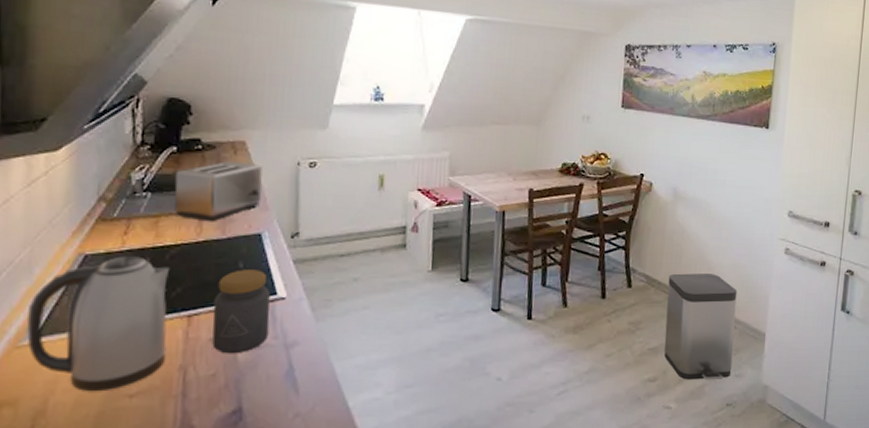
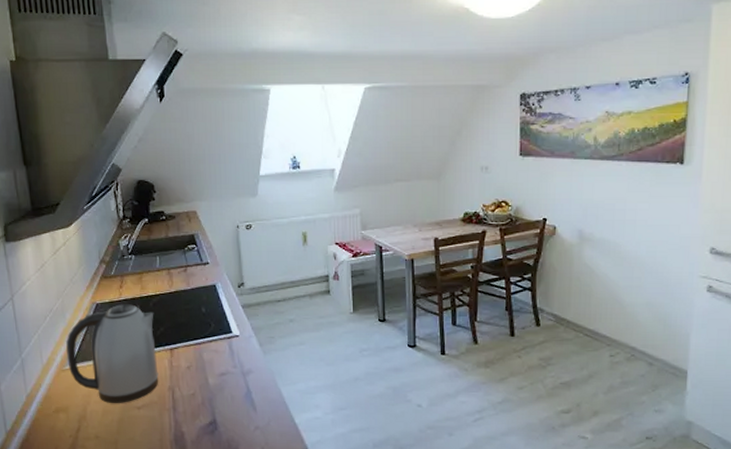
toaster: present [174,161,263,221] -> none [149,228,213,275]
jar: present [212,269,270,354] -> none [187,313,229,379]
pedal bin: present [664,273,737,381] -> none [576,312,654,415]

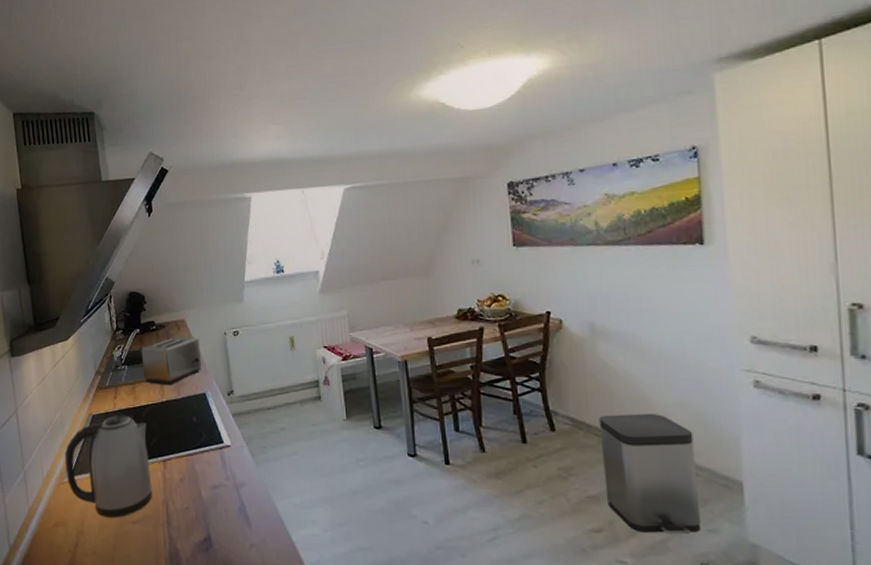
toaster: none [149,228,213,275] -> present [141,336,202,385]
pedal bin: none [576,312,654,415] -> present [599,414,701,535]

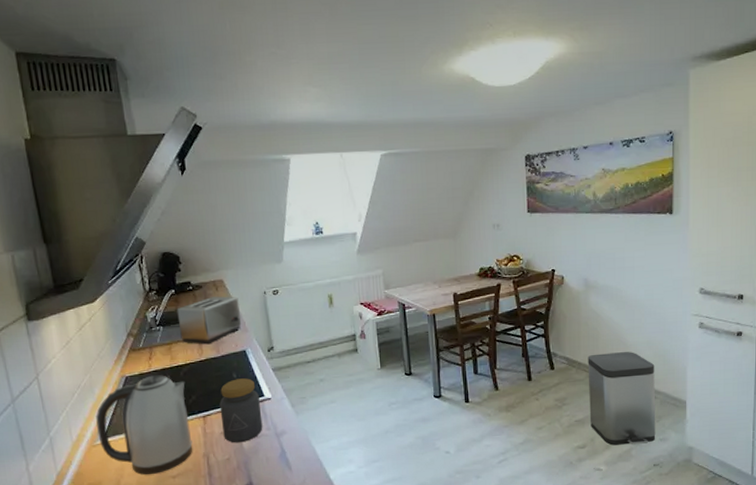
jar: none [179,423,222,492] -> present [219,378,263,443]

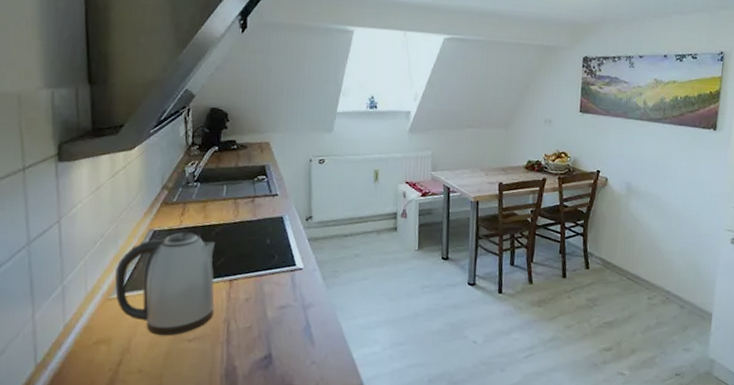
toaster: present [177,296,242,344] -> none [217,158,283,206]
jar: present [219,378,263,443] -> none [247,245,291,312]
pedal bin: present [587,352,656,446] -> none [618,258,686,353]

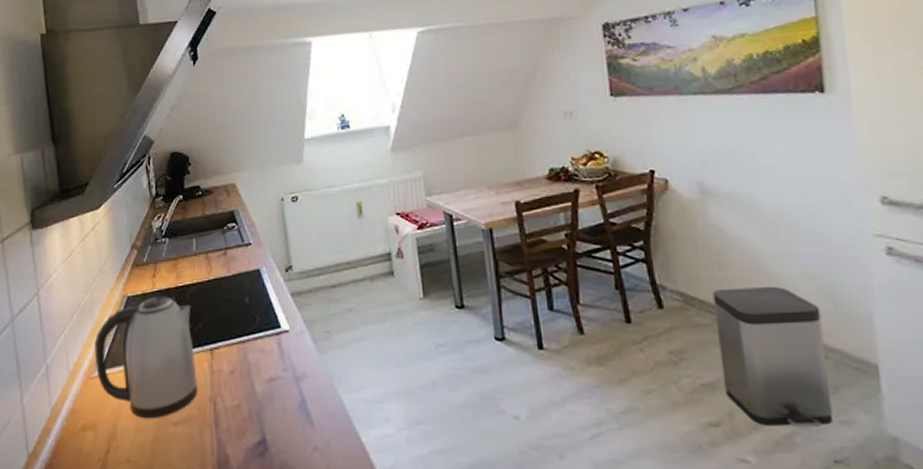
pedal bin: none [618,258,686,353] -> present [712,287,833,428]

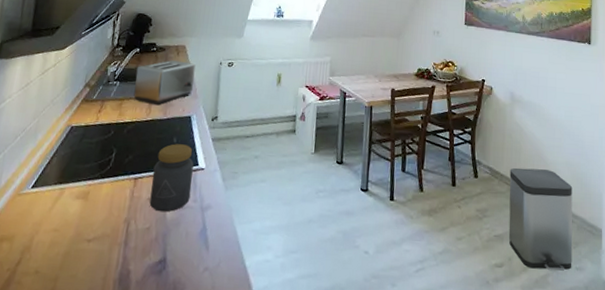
kettle: present [94,296,198,418] -> none [26,128,126,234]
toaster: none [184,203,256,260] -> present [133,60,196,105]
jar: none [229,304,279,386] -> present [149,144,194,212]

